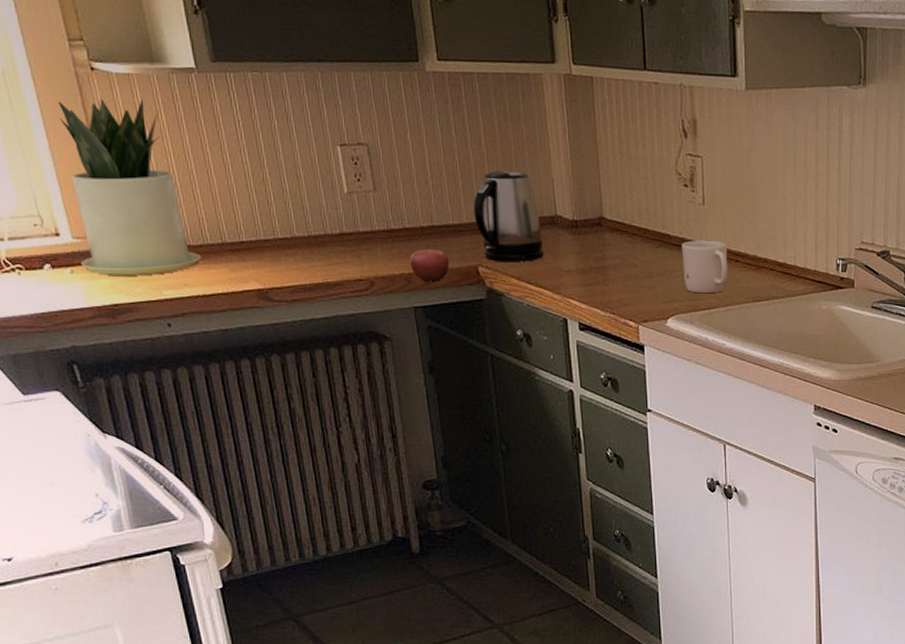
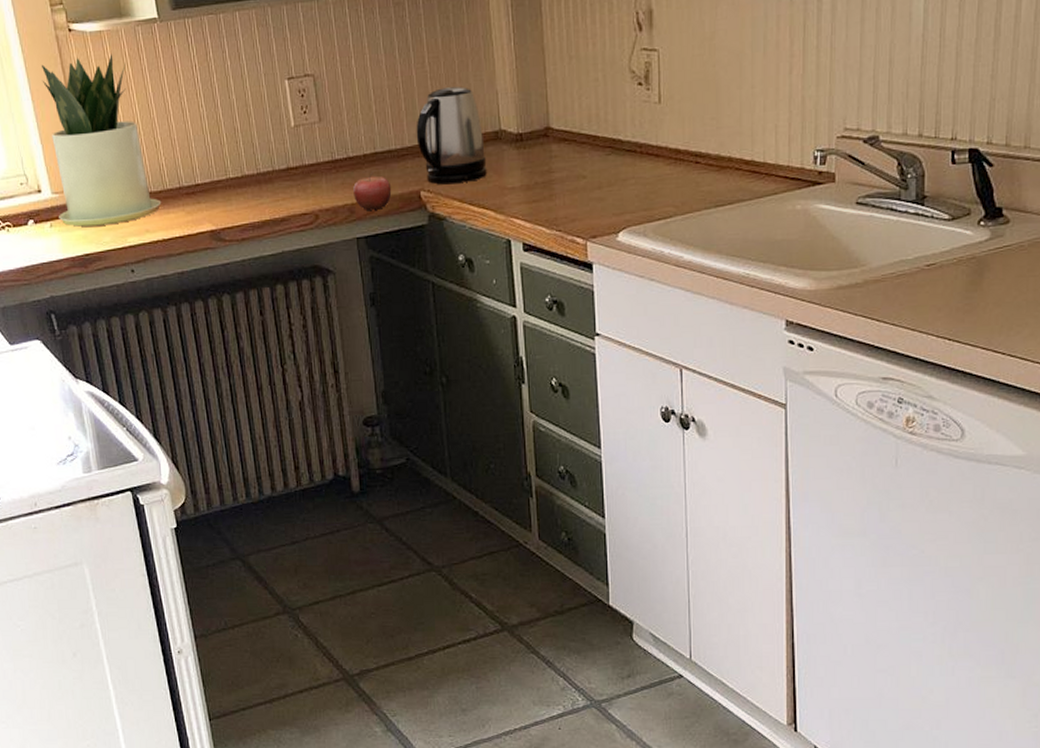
mug: present [681,240,728,294] -> none [634,142,687,203]

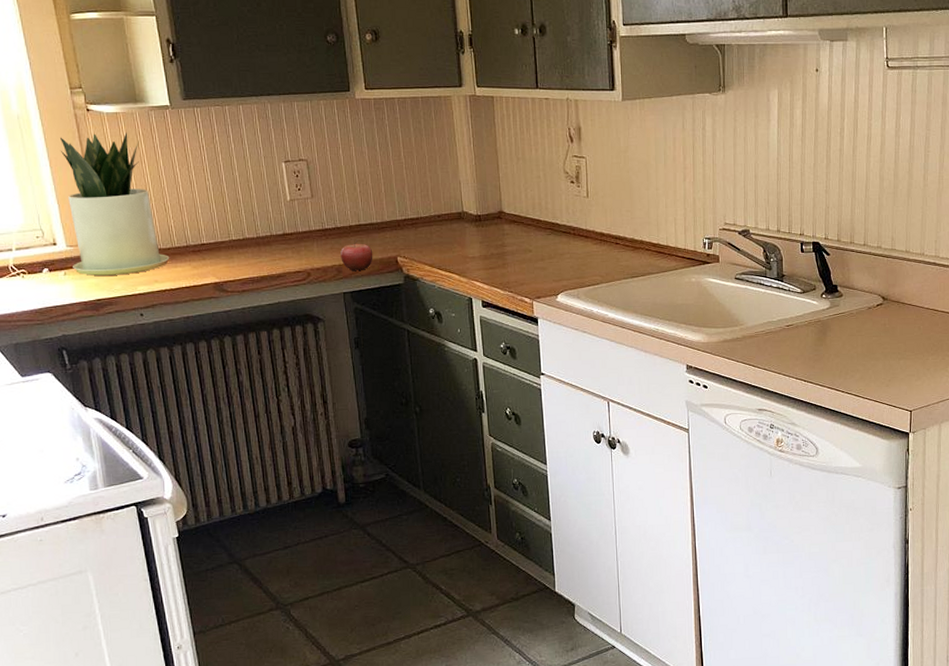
kettle: present [416,86,487,184] -> none [393,175,452,251]

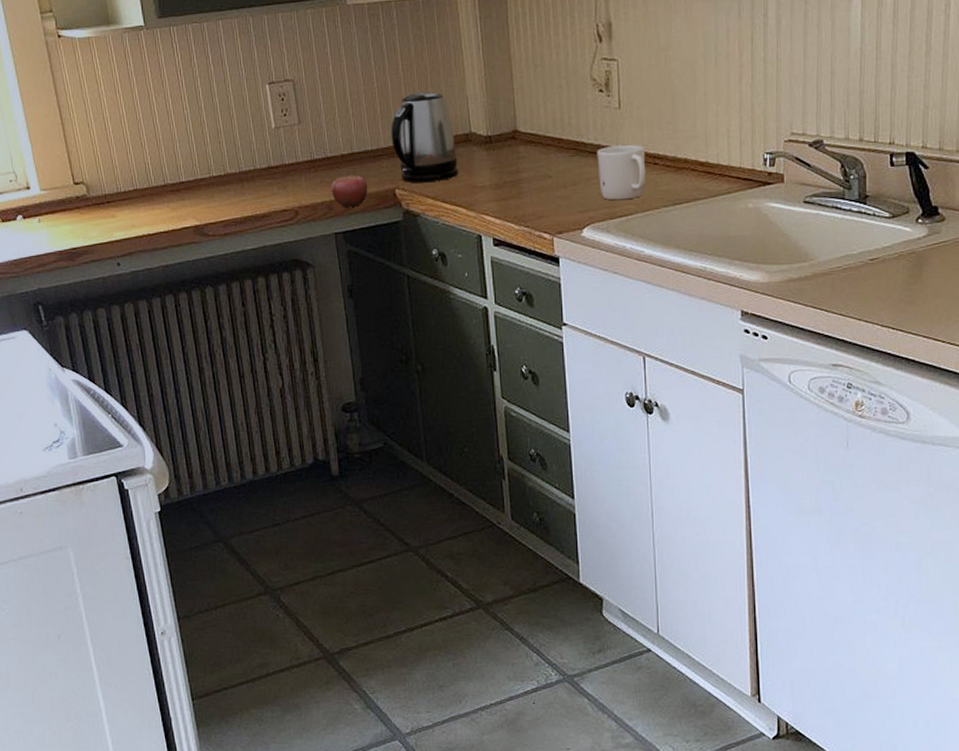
planter: present [60,132,170,276] -> none [31,59,147,222]
kettle: none [393,175,452,251] -> present [391,91,458,183]
mug: none [569,227,610,273] -> present [597,144,646,201]

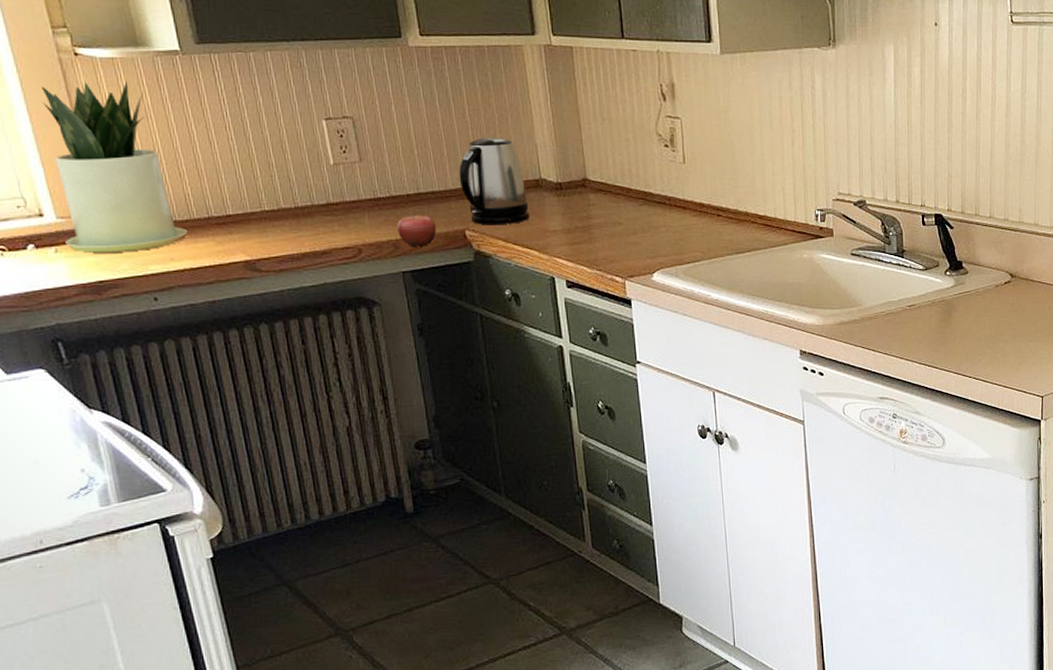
planter: none [31,59,147,222] -> present [42,81,188,253]
mug: present [597,144,646,201] -> none [664,196,711,248]

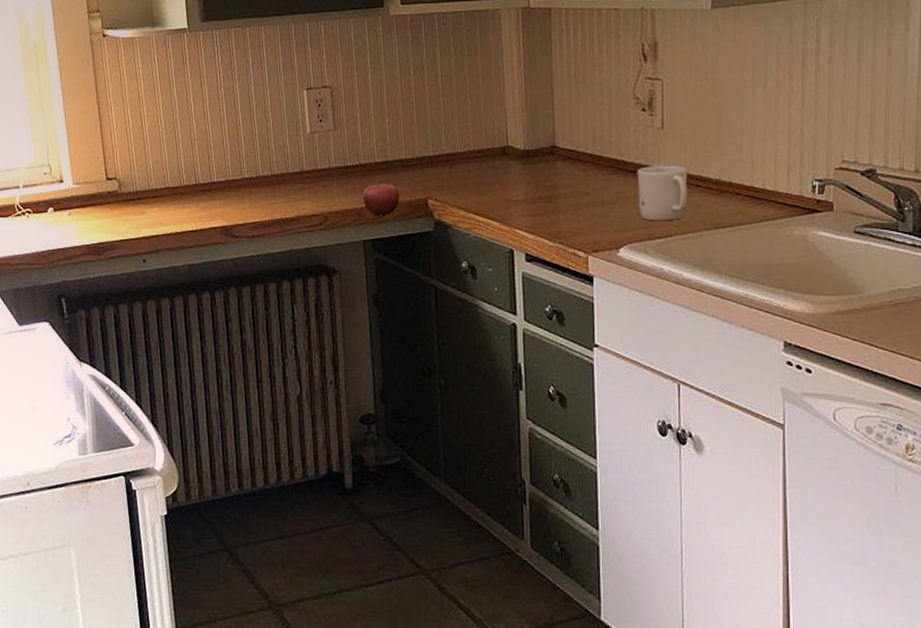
planter: present [42,81,188,253] -> none [73,59,177,216]
kettle: present [458,136,530,224] -> none [426,103,493,193]
mug: none [664,196,711,248] -> present [637,165,688,221]

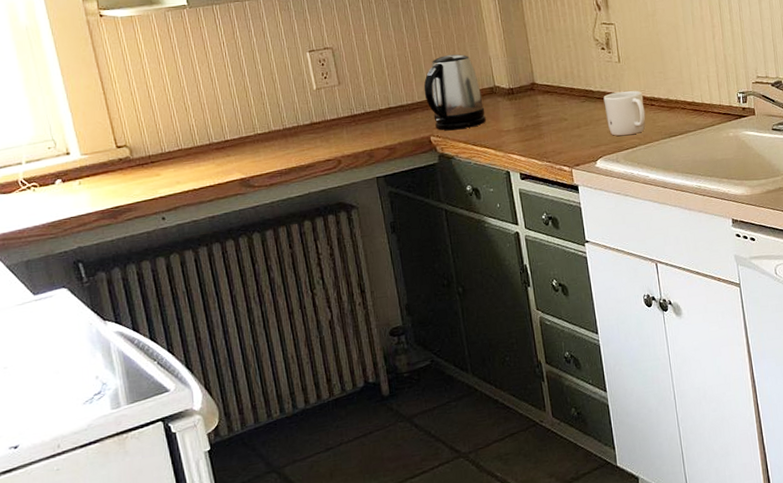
fruit: present [363,179,400,215] -> none [371,123,406,154]
kettle: none [426,103,493,193] -> present [423,54,486,130]

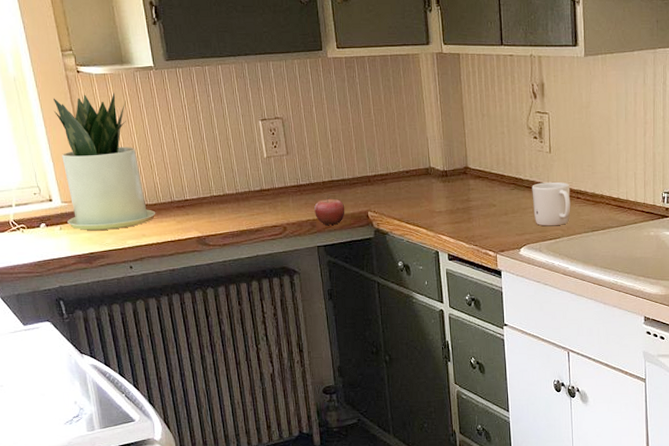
planter: none [72,34,192,183] -> present [53,93,156,230]
fruit: none [371,123,406,154] -> present [314,195,345,225]
kettle: present [423,54,486,130] -> none [364,132,420,206]

